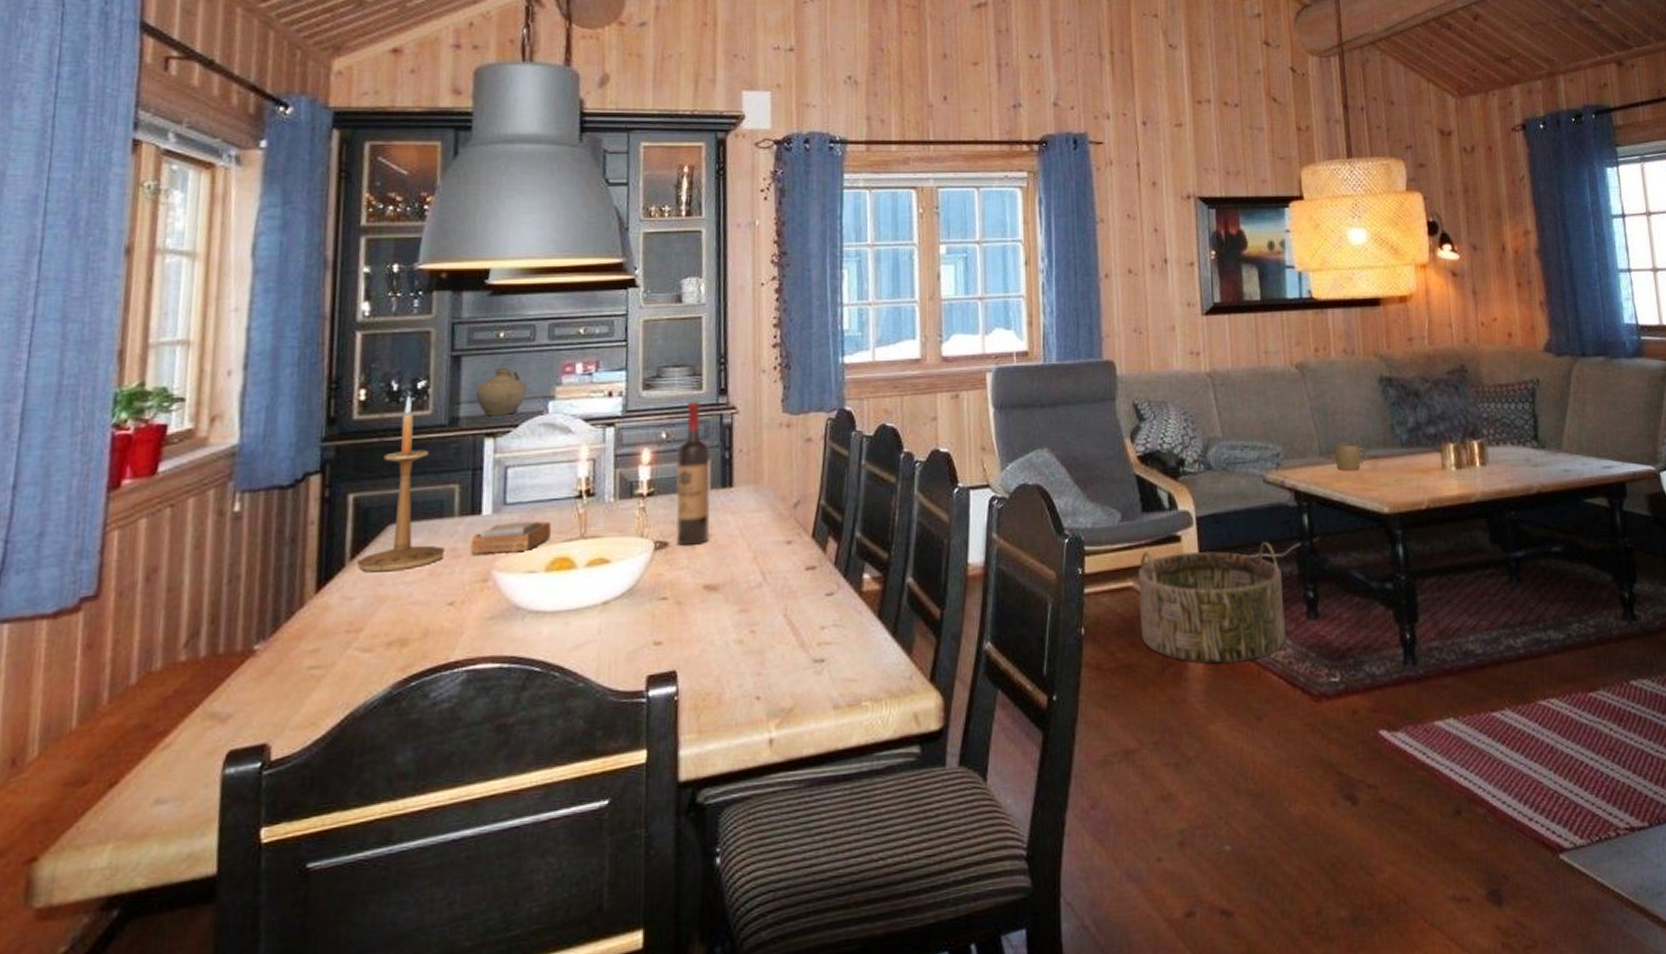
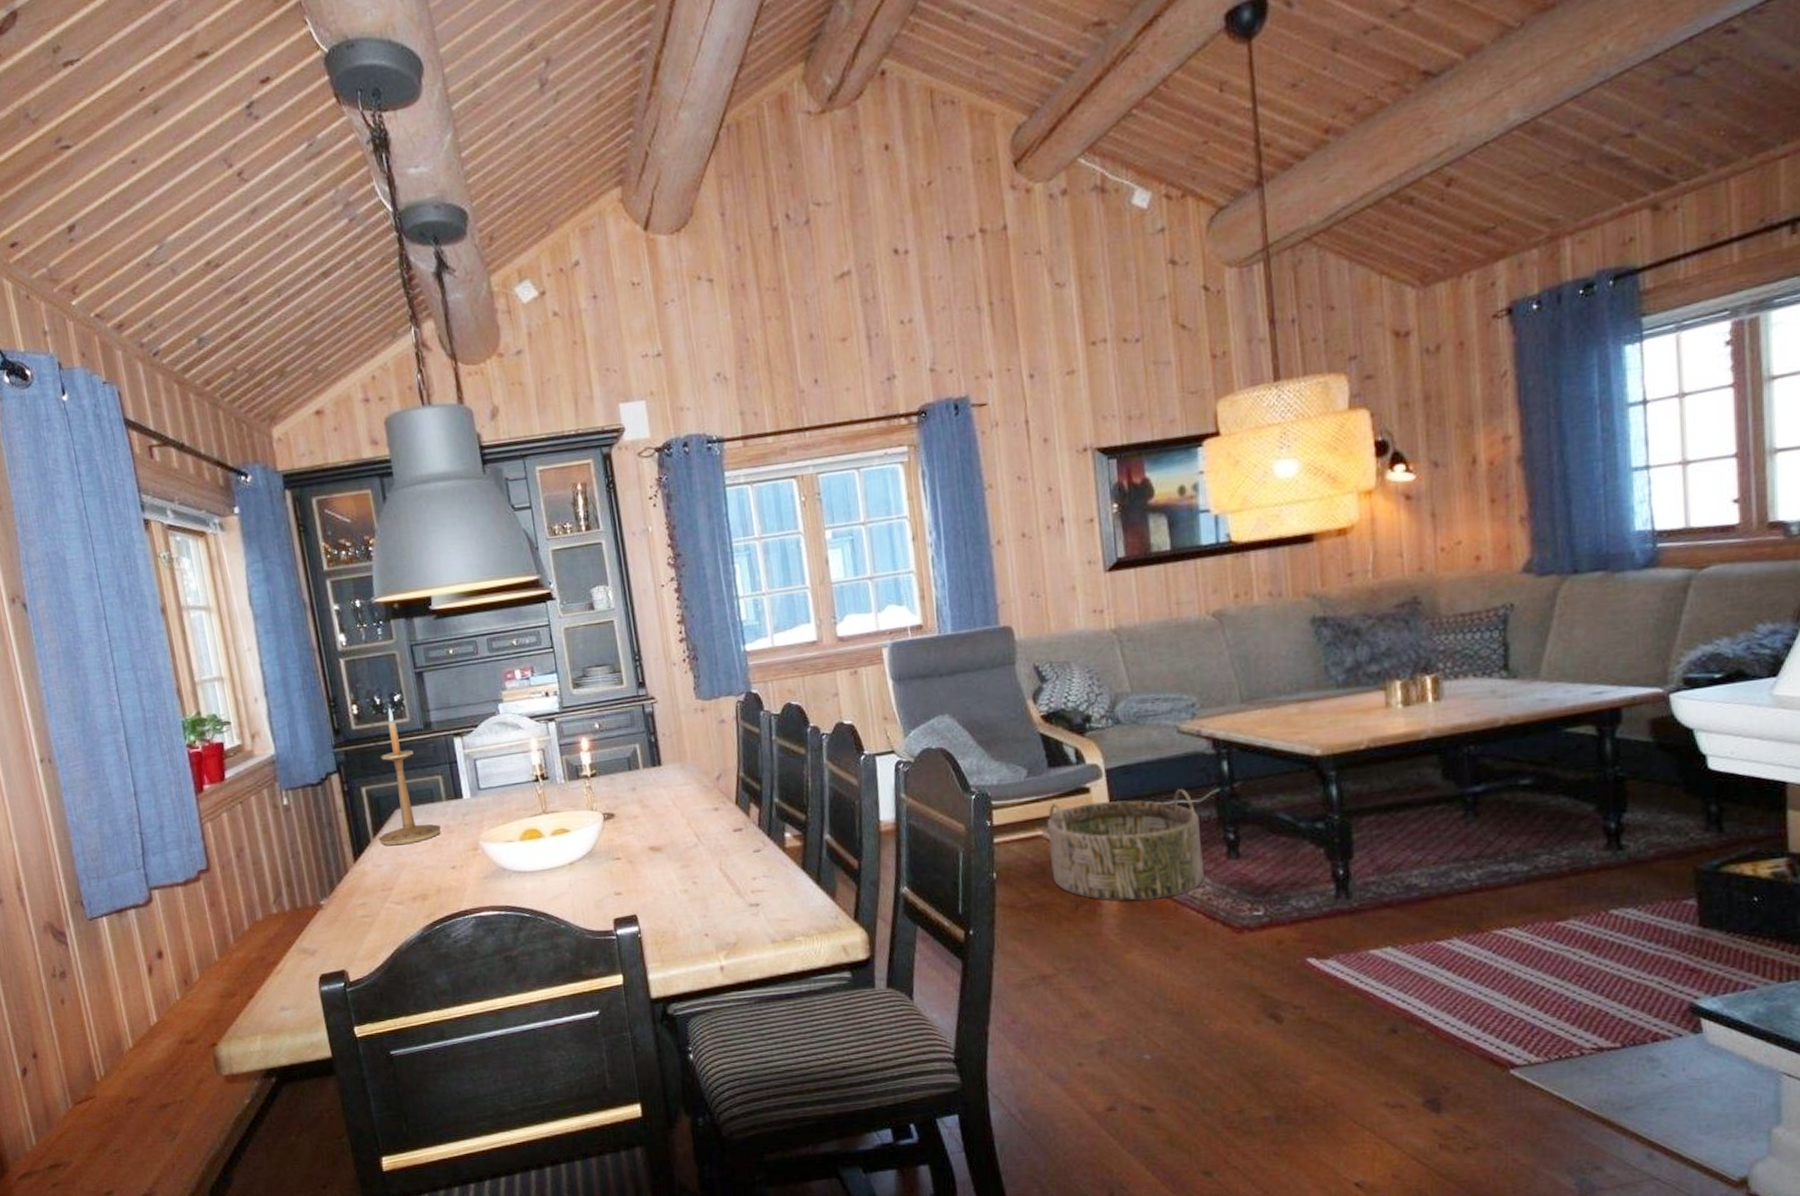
napkin holder: present [470,521,551,555] -> none [458,801,519,830]
ceramic jug: present [476,367,527,417] -> none [440,678,480,720]
wine bottle: present [675,401,711,547] -> none [609,694,648,817]
mug: present [1335,443,1367,472] -> none [1258,687,1296,717]

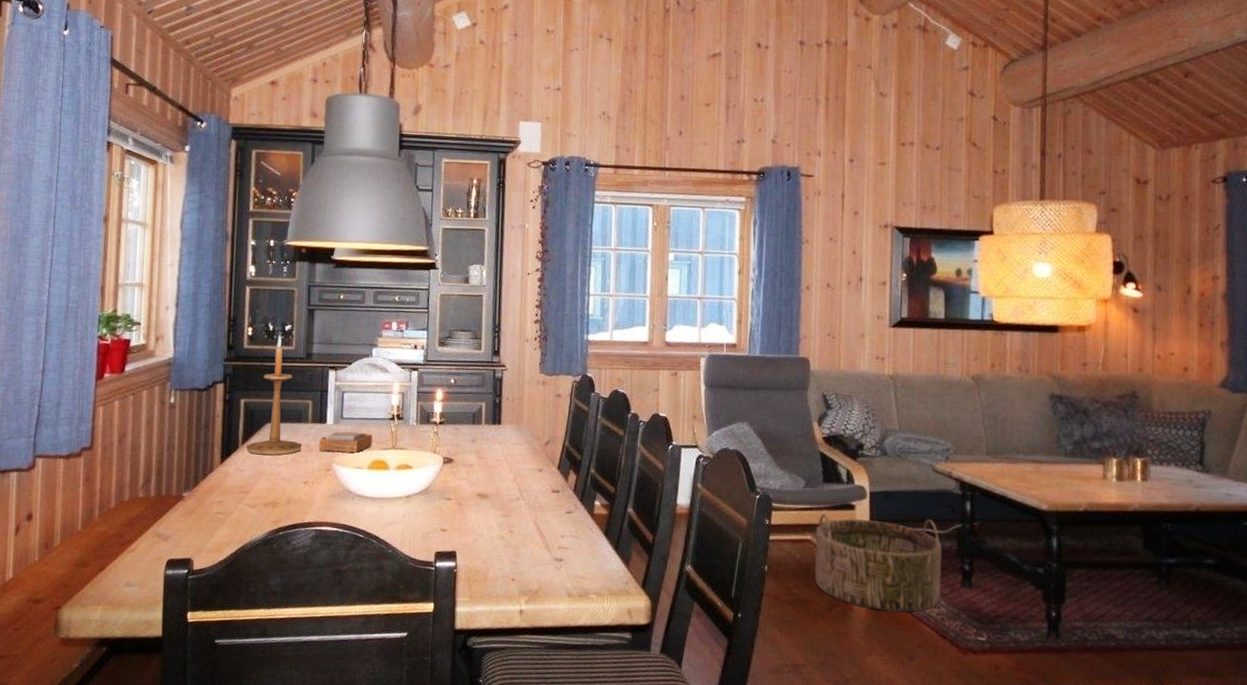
napkin holder: none [458,801,519,830] -> present [318,431,373,454]

